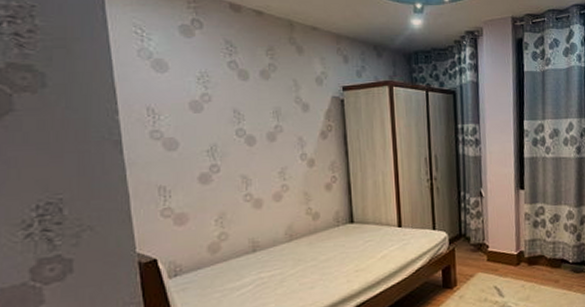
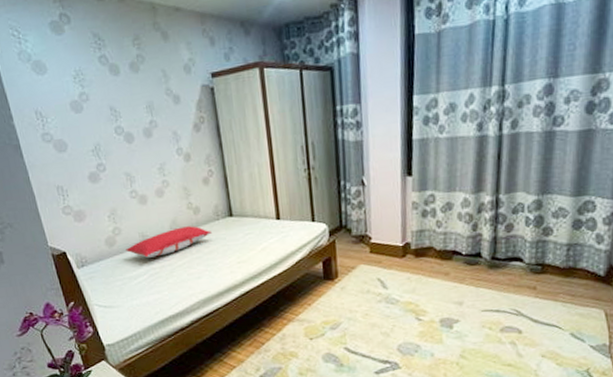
pillow: none [231,232,330,266] -> present [126,226,212,258]

